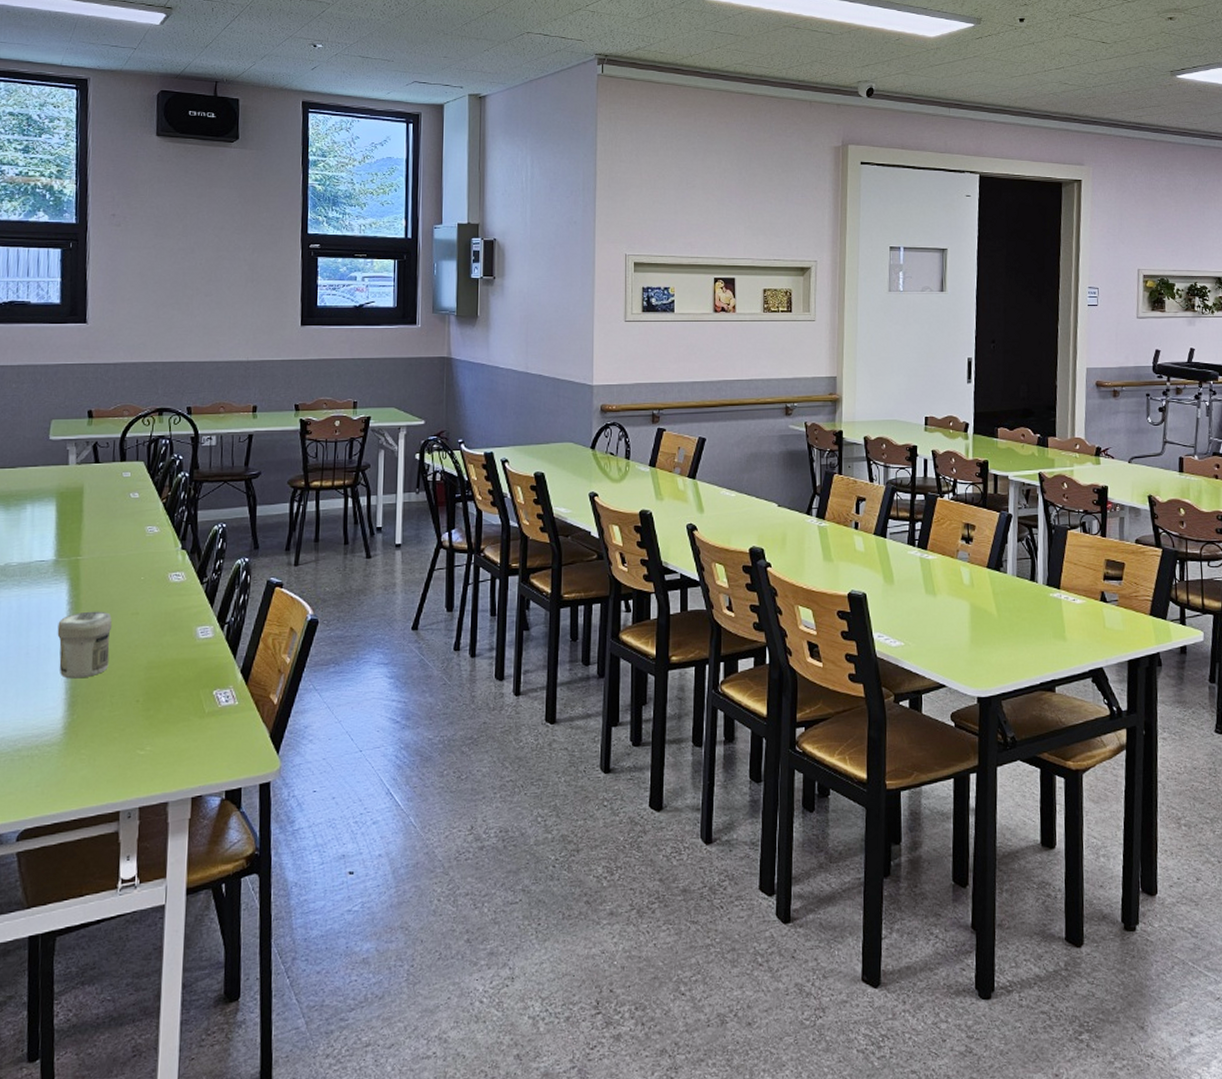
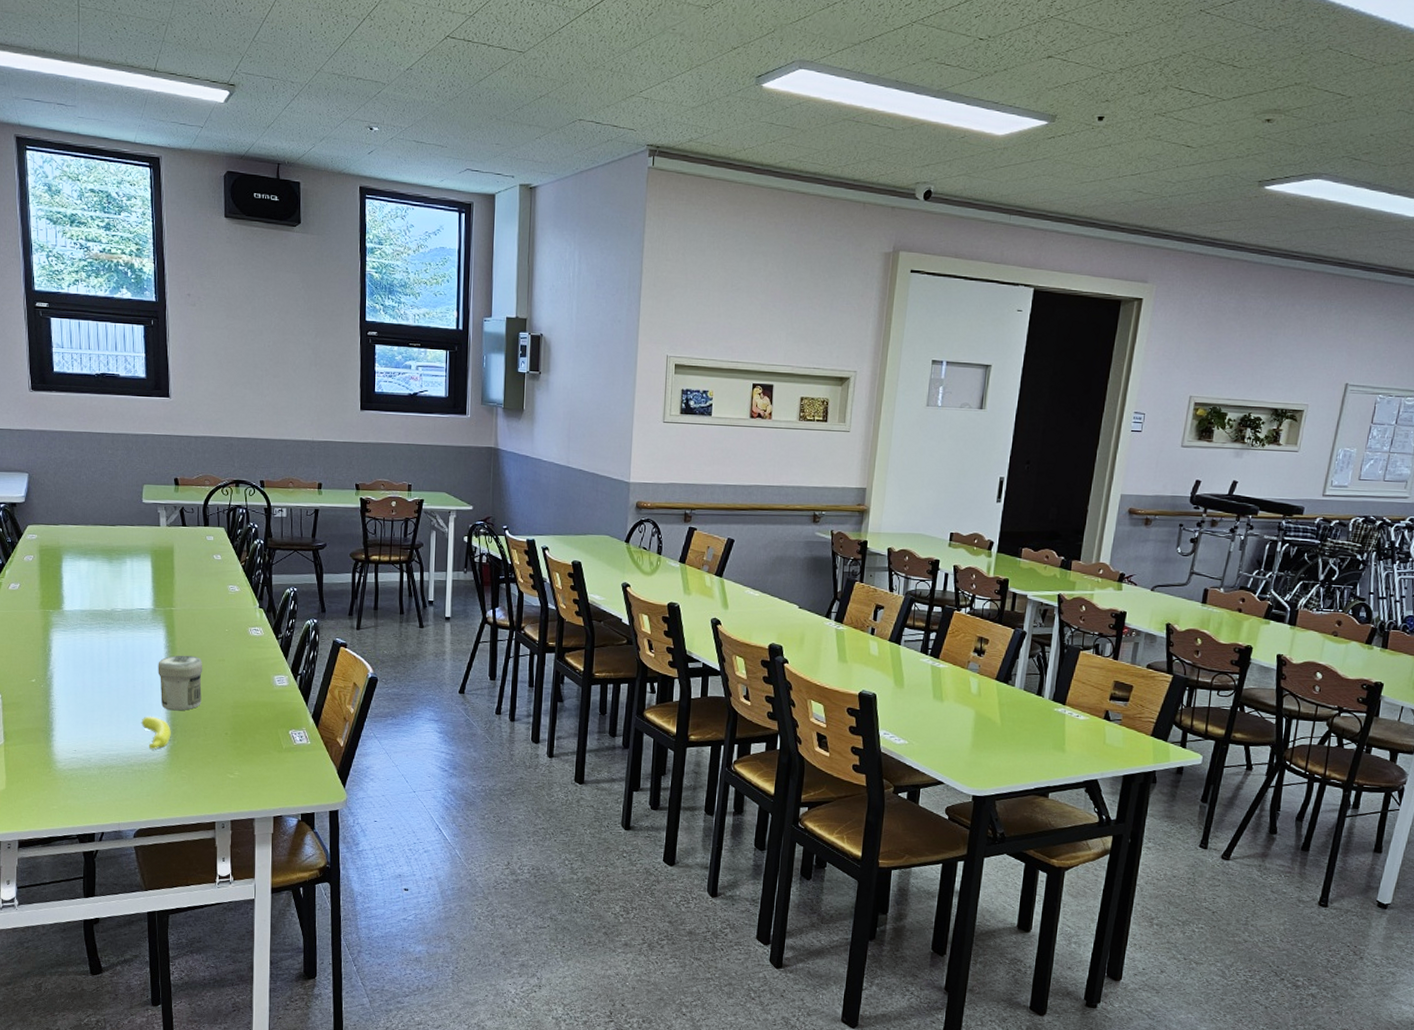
banana: none [33,688,70,728] -> present [141,716,171,750]

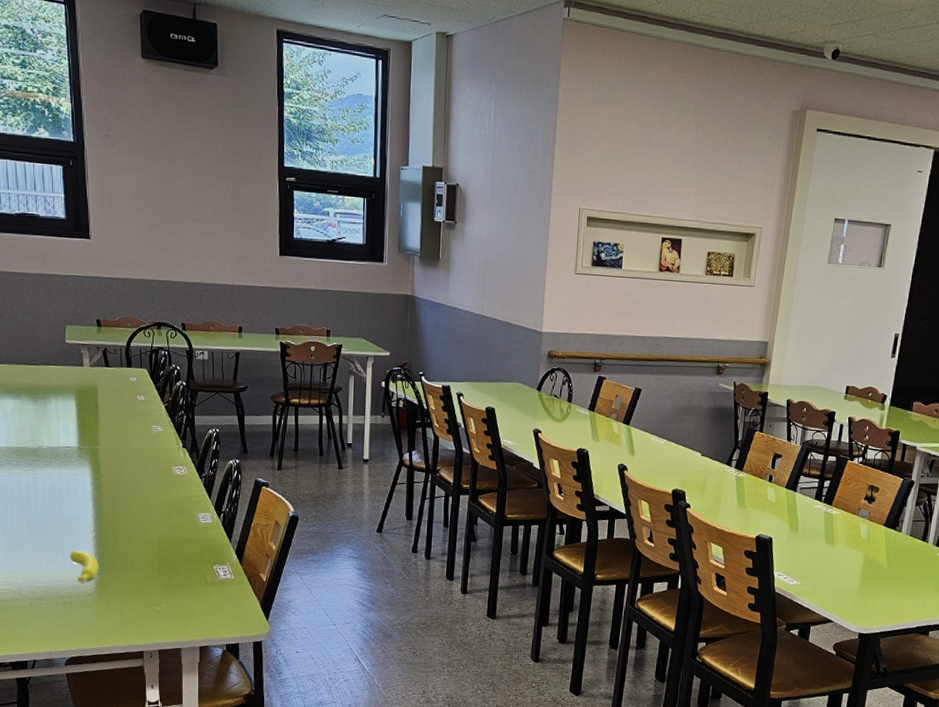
jar: present [158,655,202,711] -> none [84,492,128,546]

